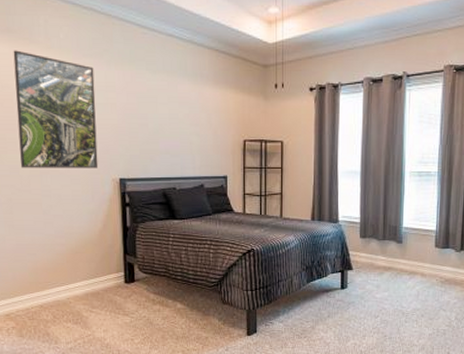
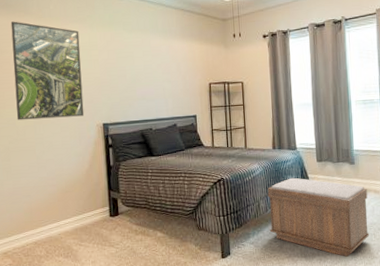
bench: none [302,253,413,342] -> present [267,177,370,257]

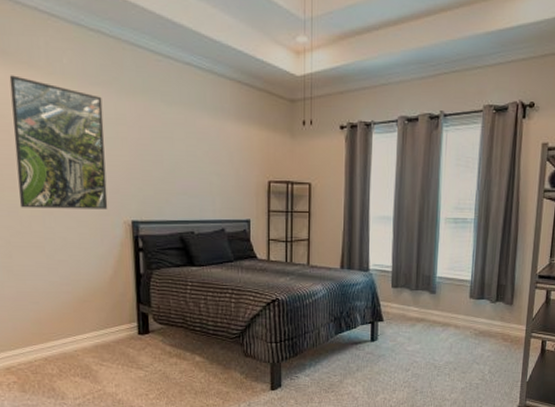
bench: present [267,177,370,257] -> none [329,304,447,397]

